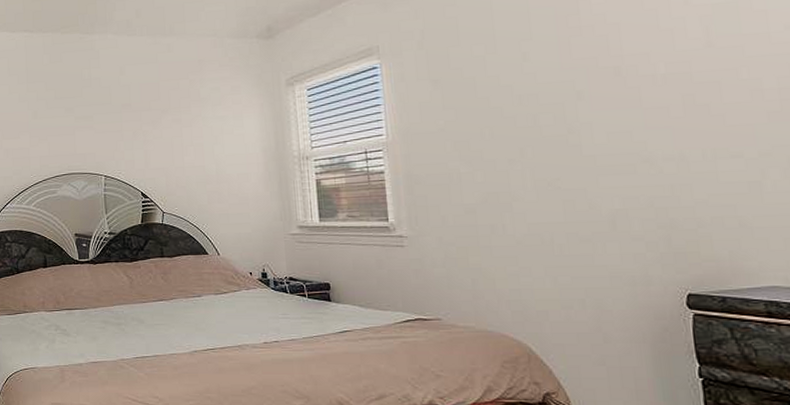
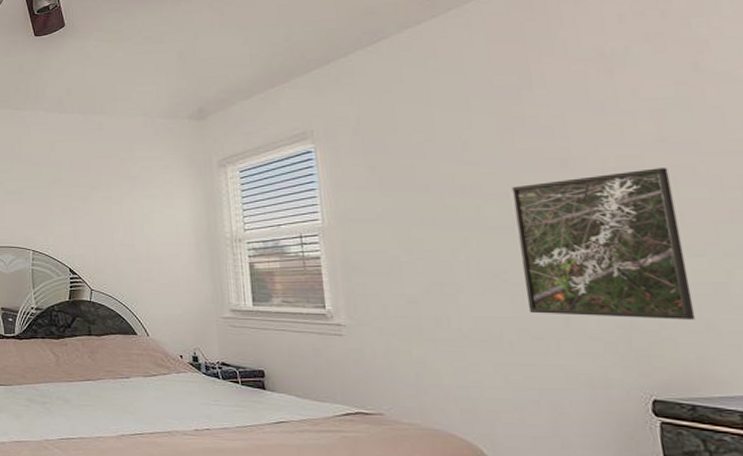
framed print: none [567,72,731,218] -> present [512,168,696,320]

